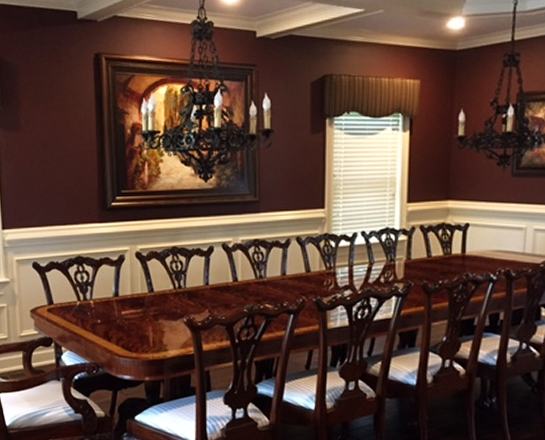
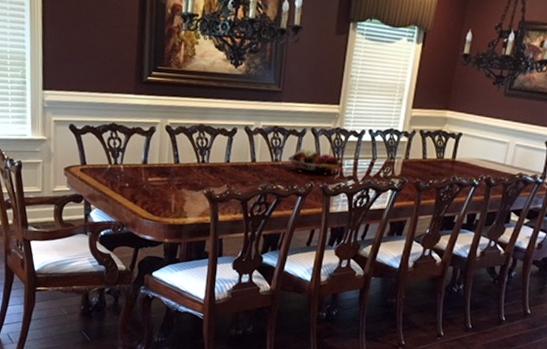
fruit basket: none [273,261,332,287] -> present [287,149,340,174]

